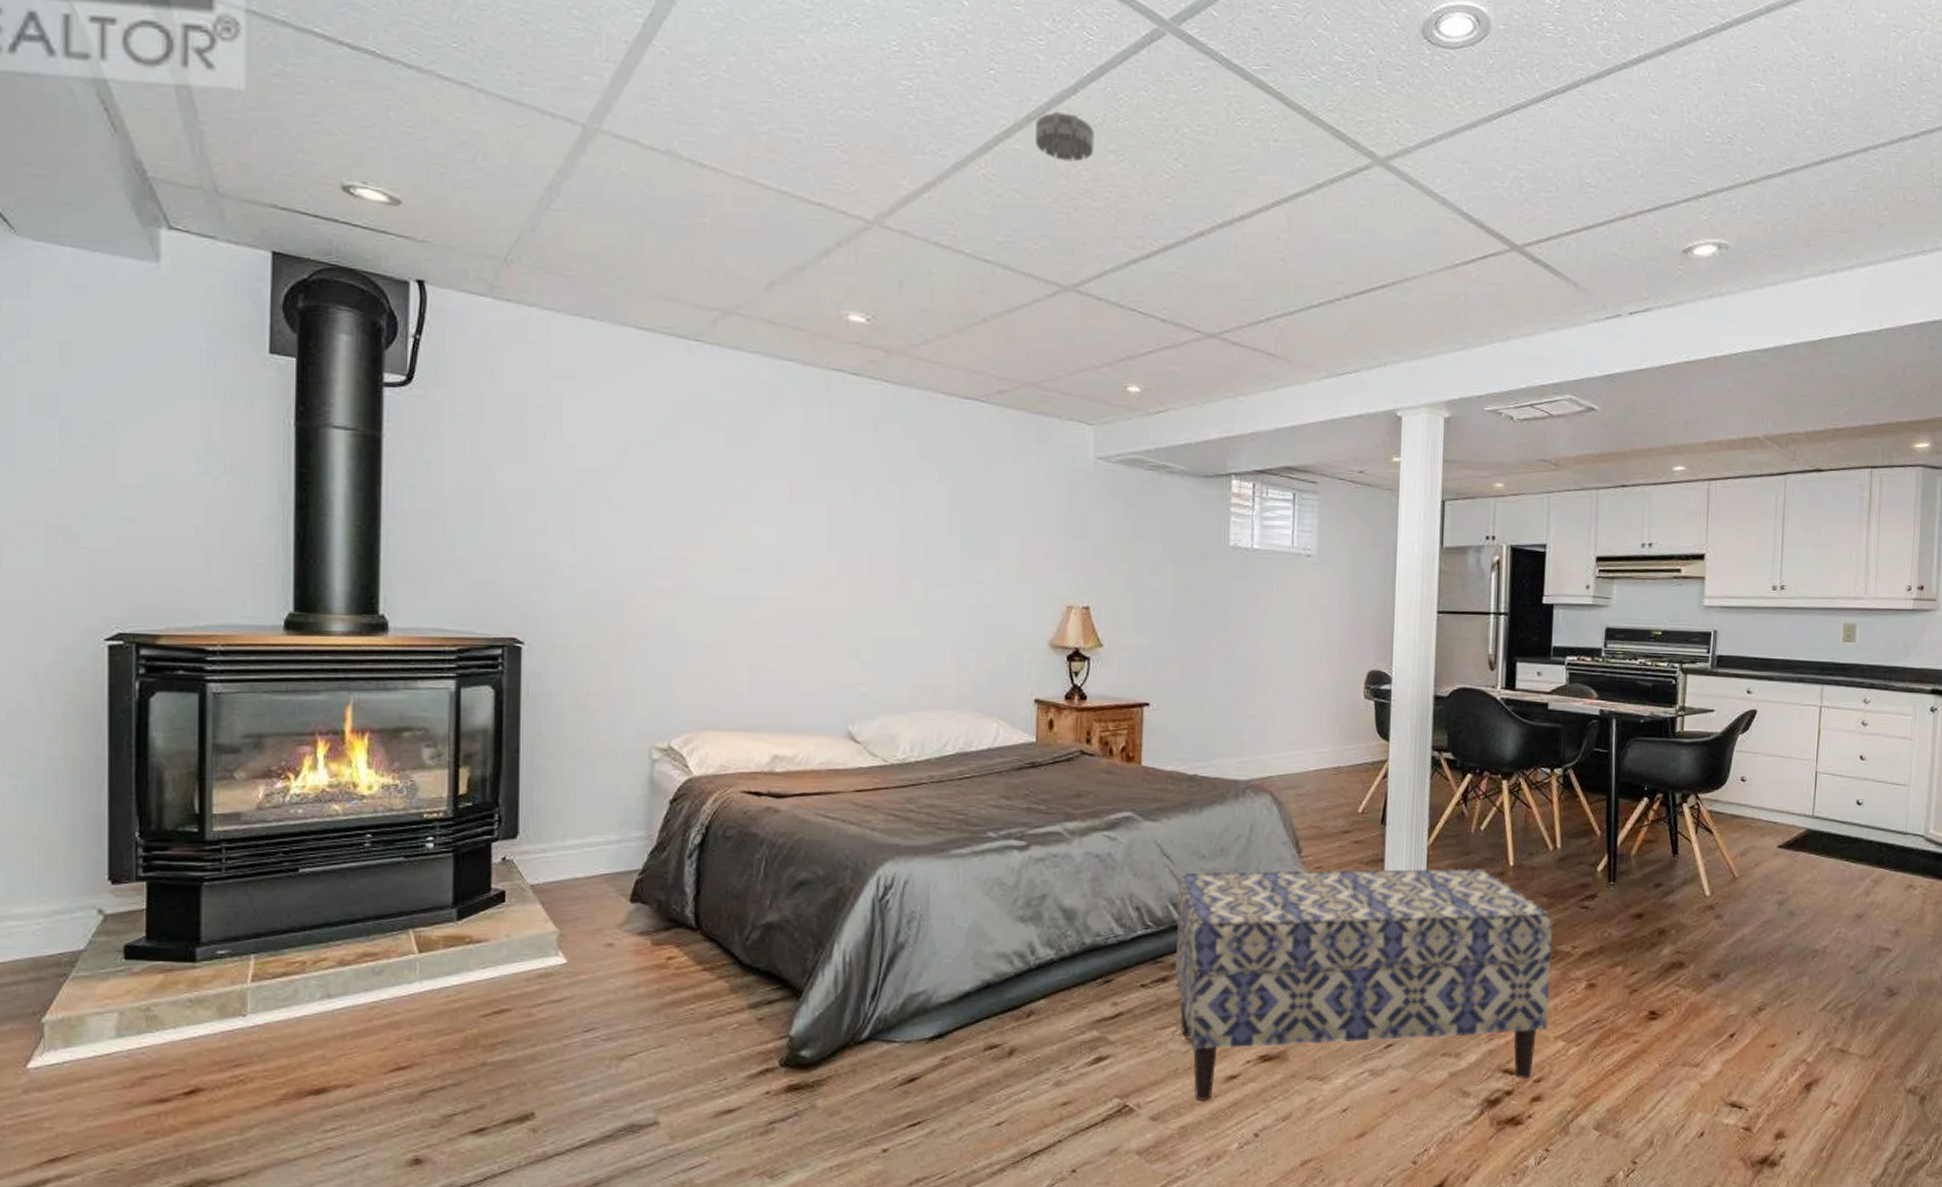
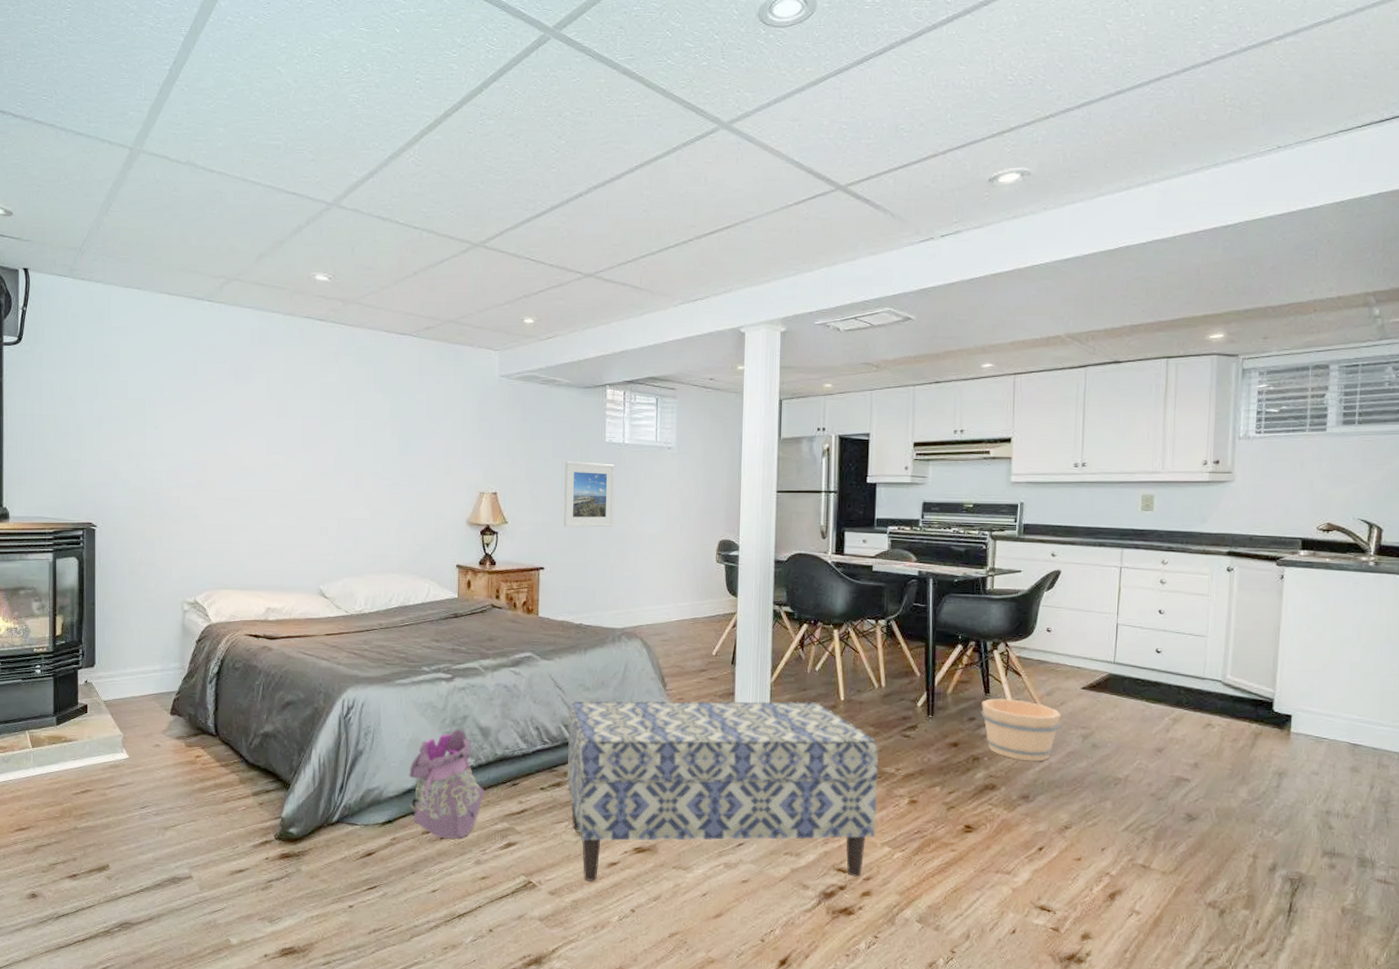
backpack: none [966,911,1067,1054] -> present [408,729,484,838]
smoke detector: present [1035,111,1094,162] -> none [451,107,496,146]
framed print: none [1175,569,1241,653] -> present [564,461,615,528]
bucket: none [1667,859,1757,933] -> present [980,698,1062,762]

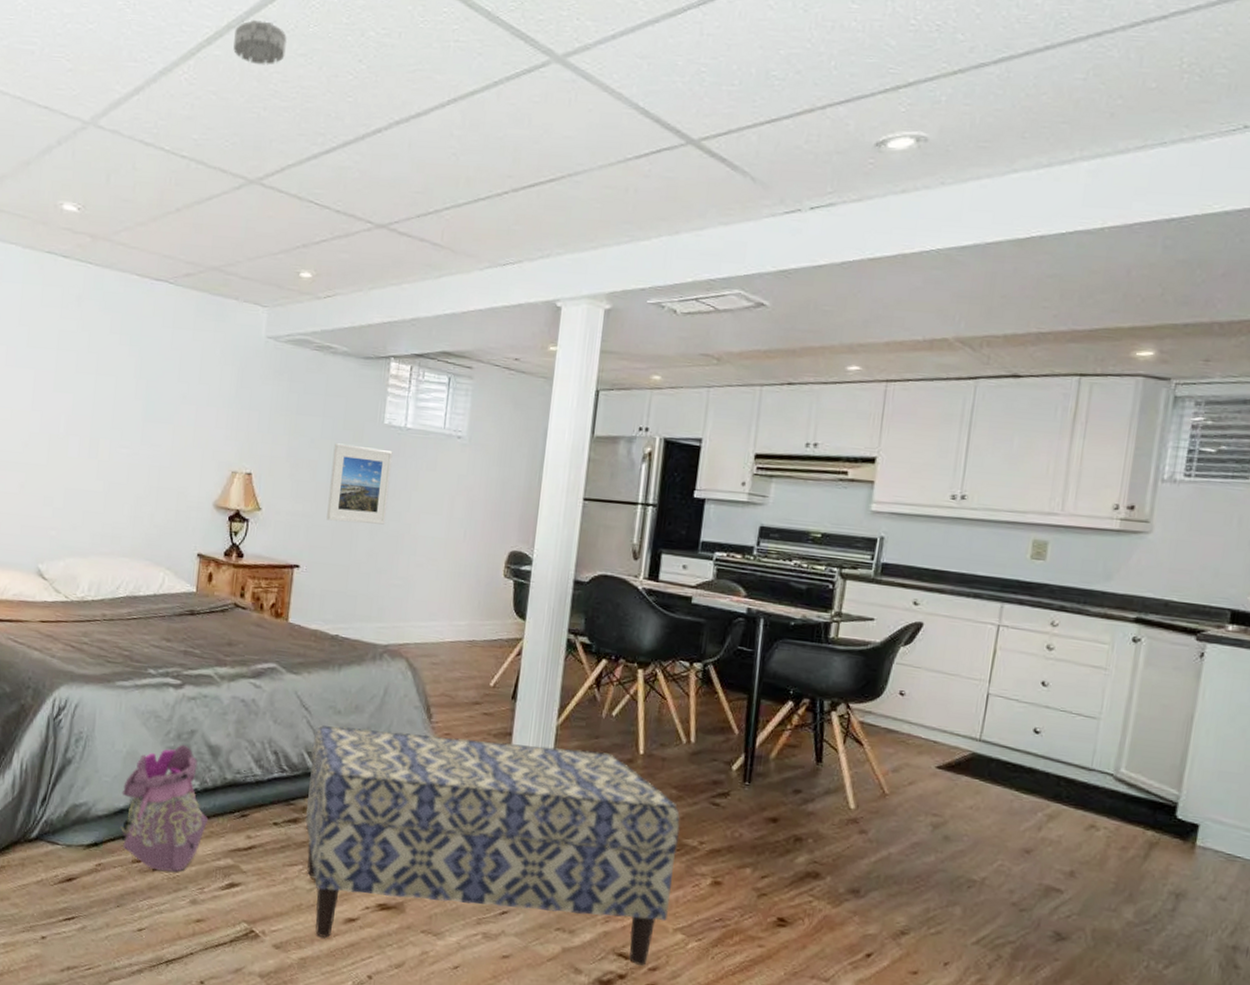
smoke detector: none [451,107,496,146] -> present [233,19,287,65]
bucket: present [980,698,1062,762] -> none [808,769,909,851]

